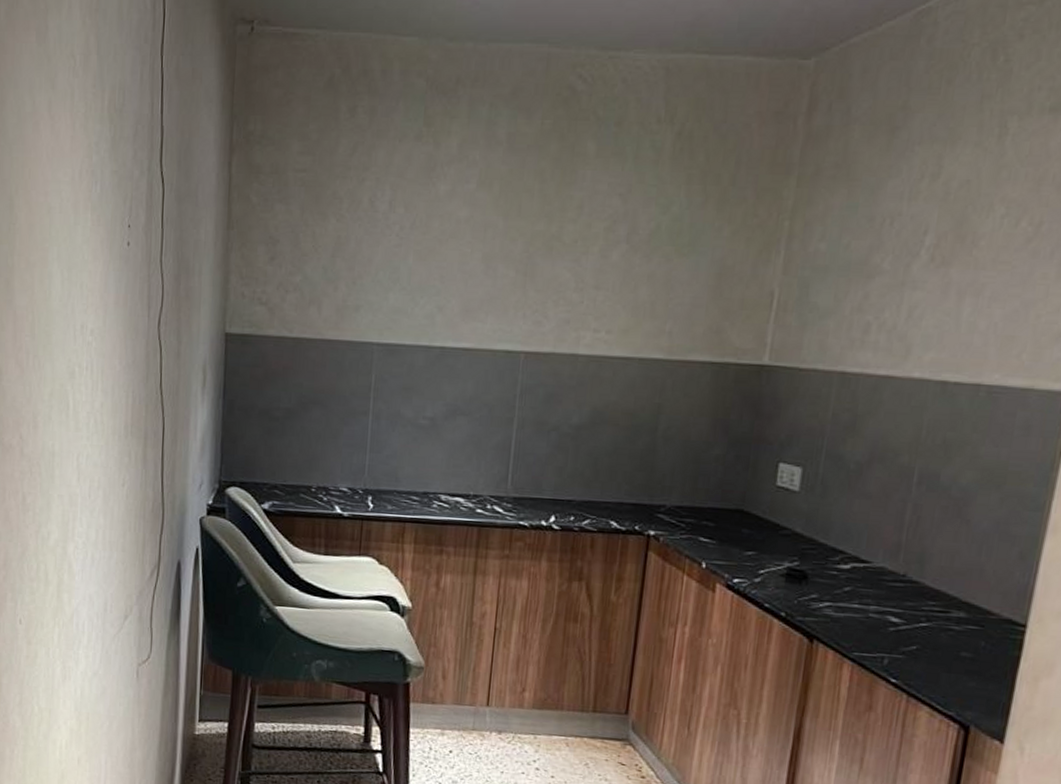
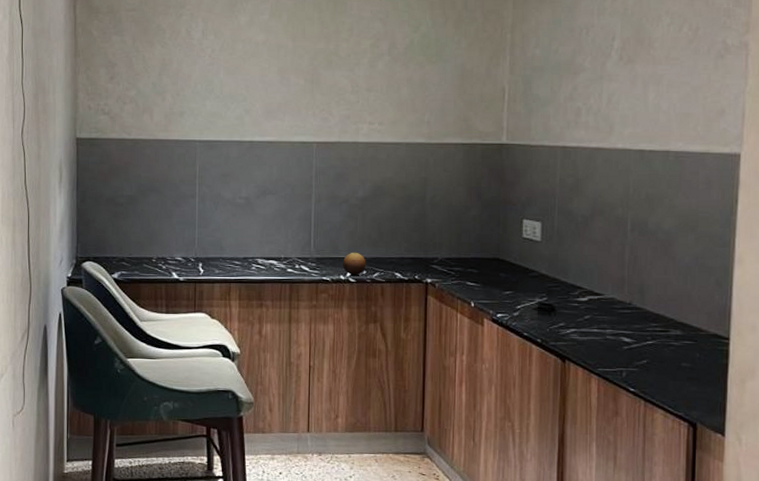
fruit: none [546,492,576,522] -> present [343,252,366,276]

